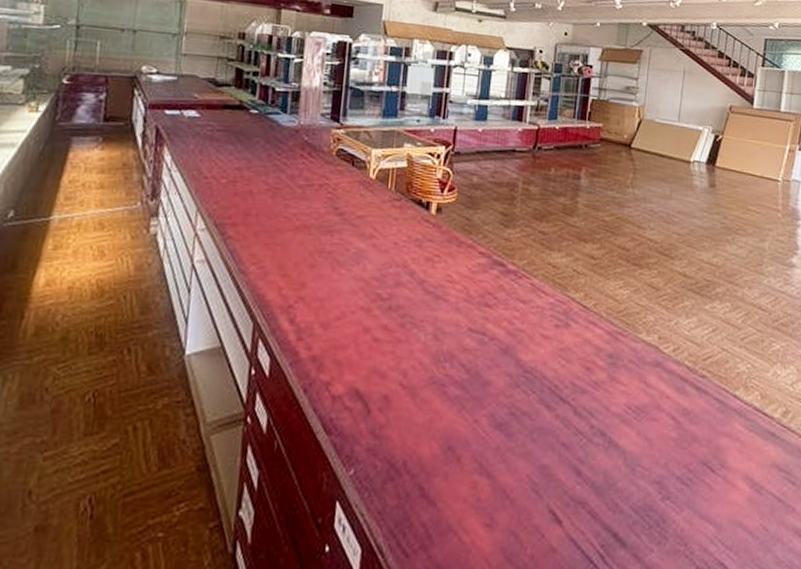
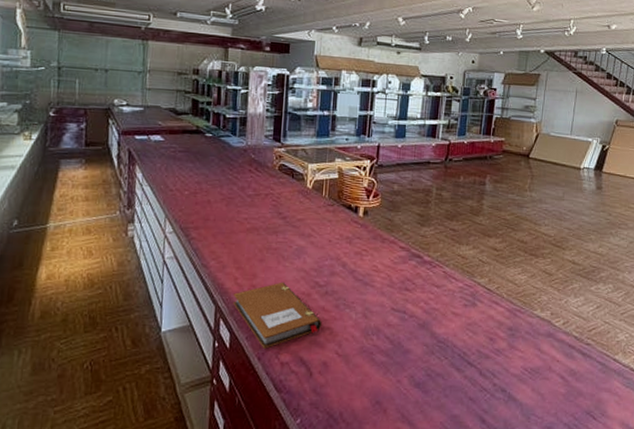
notebook: none [275,293,384,378] -> present [233,282,322,349]

